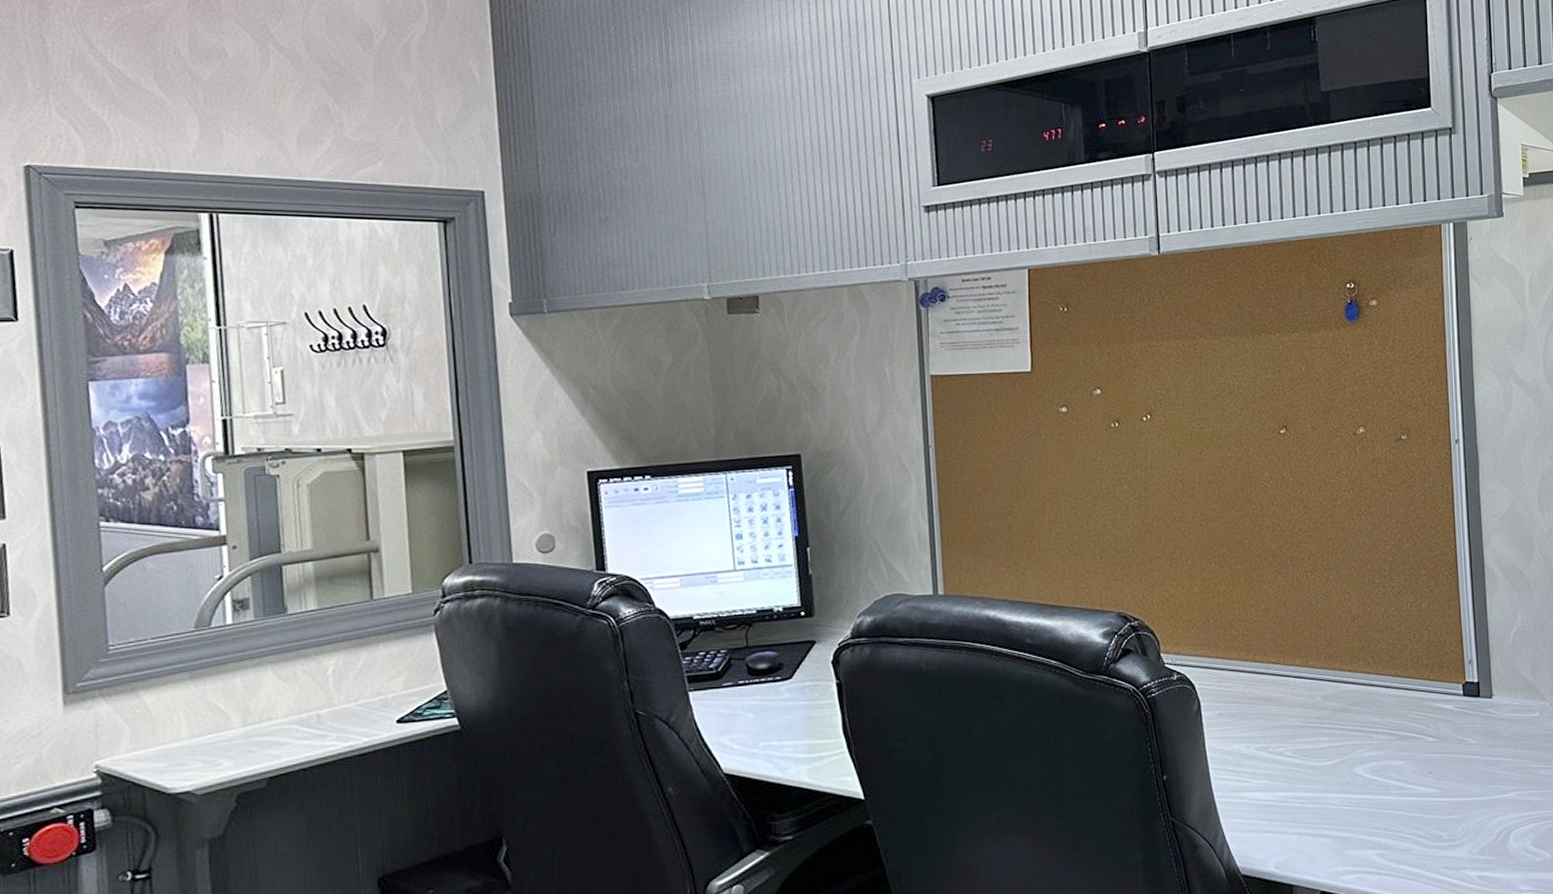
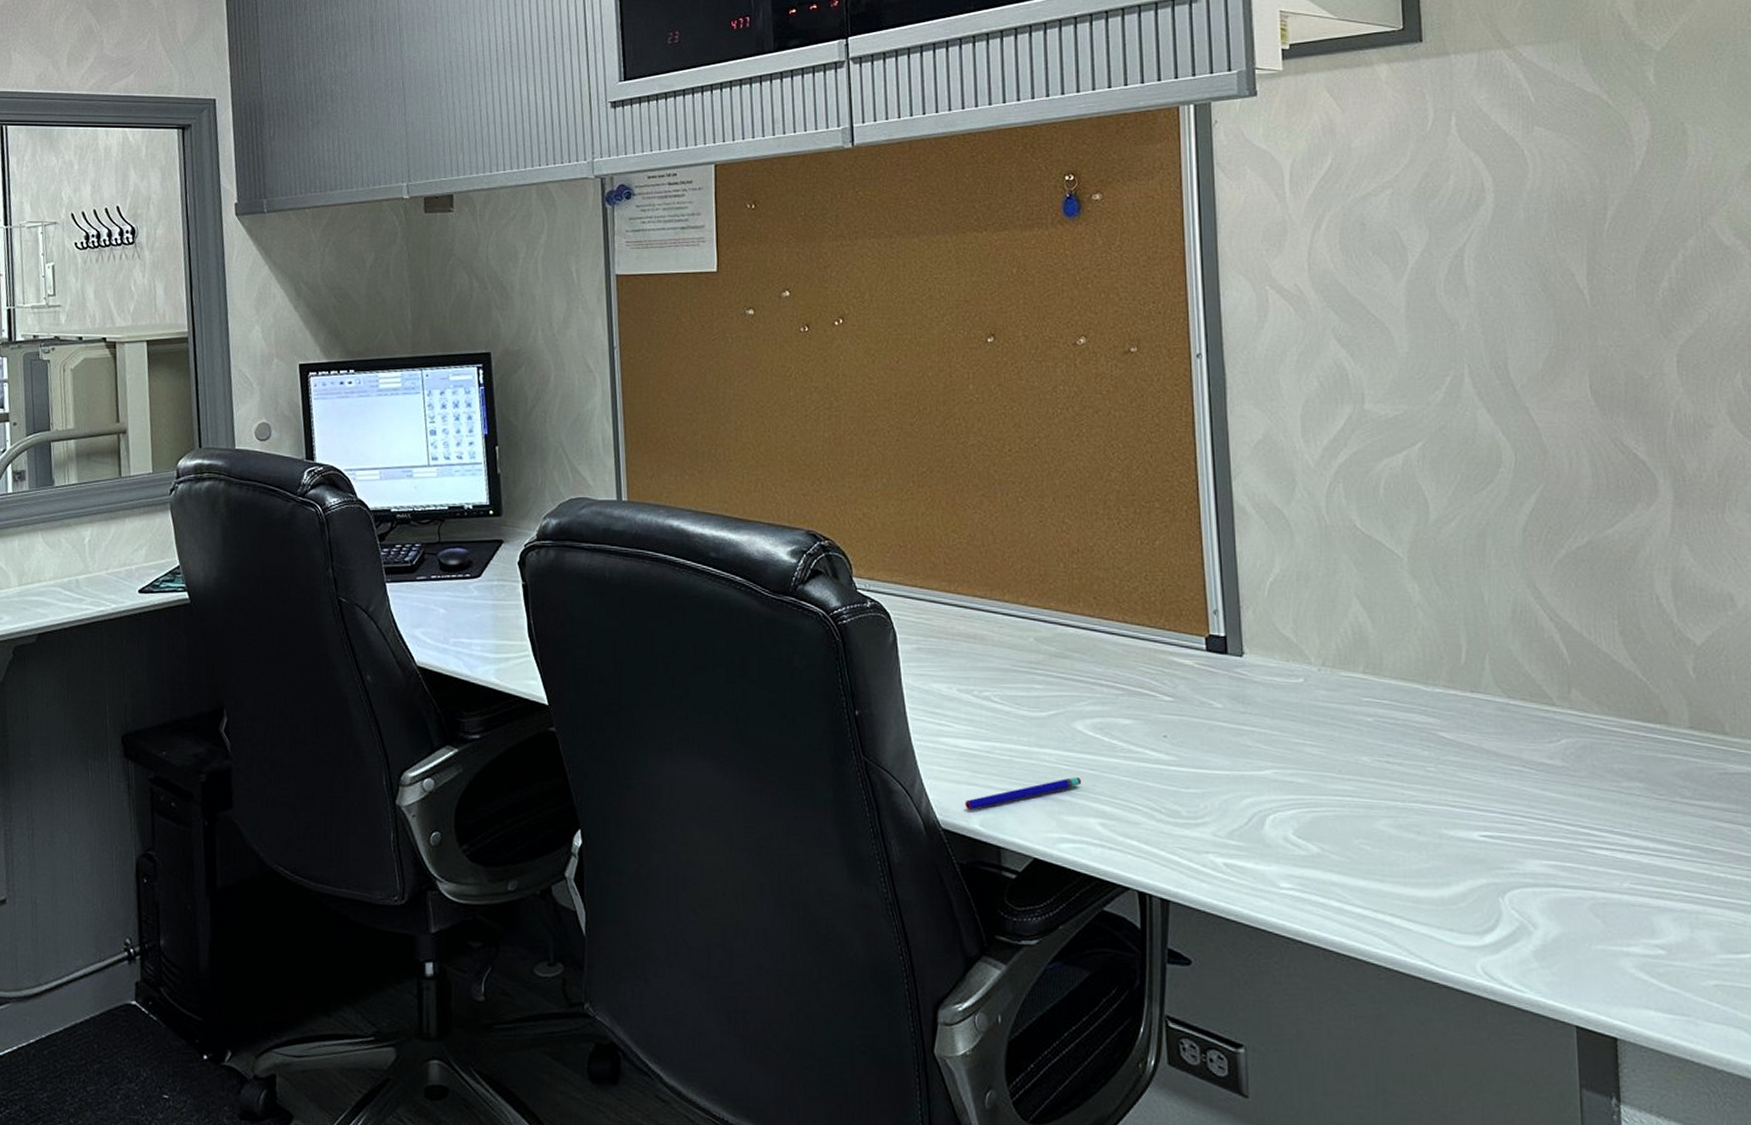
pen: none [1261,816,1362,856] -> present [965,777,1082,811]

